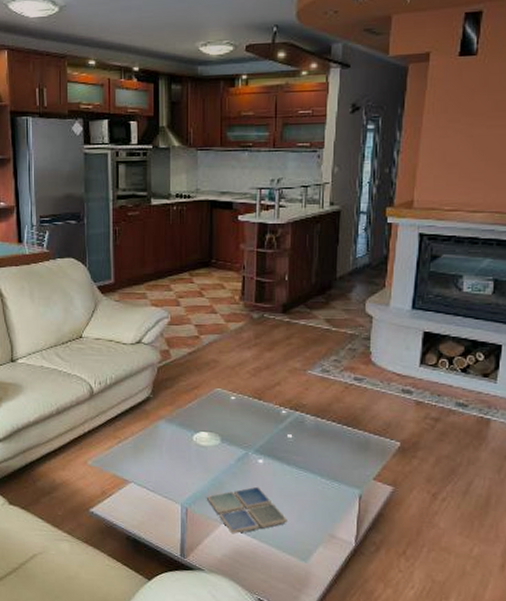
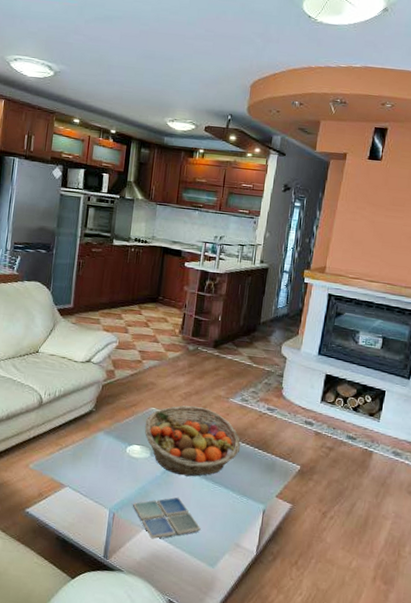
fruit basket: none [210,382,326,463] -> present [144,405,241,477]

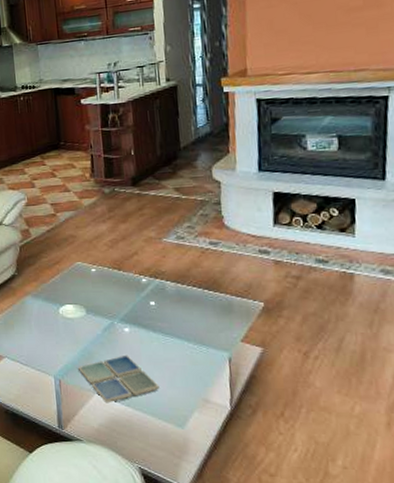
fruit basket: present [144,405,241,477] -> none [73,253,187,331]

